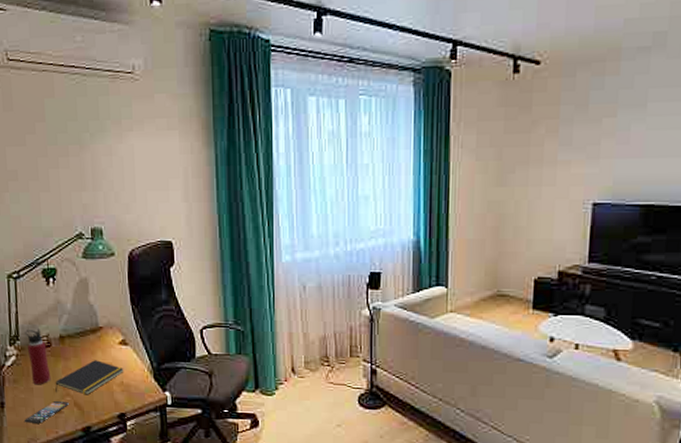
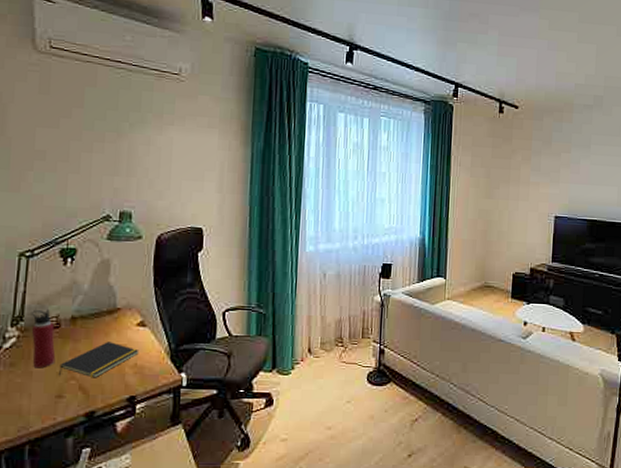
smartphone: present [25,400,69,424] -> none [17,384,73,410]

